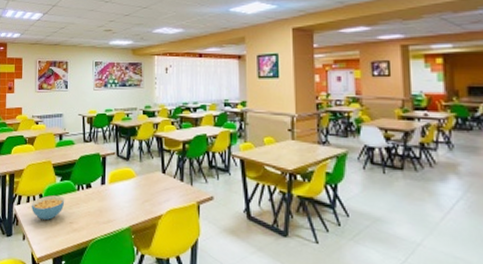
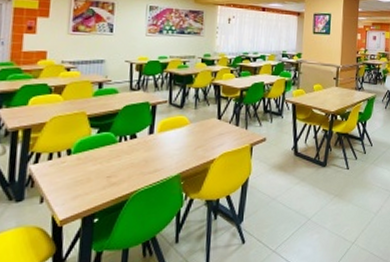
cereal bowl: present [32,195,65,221] -> none [55,150,102,178]

